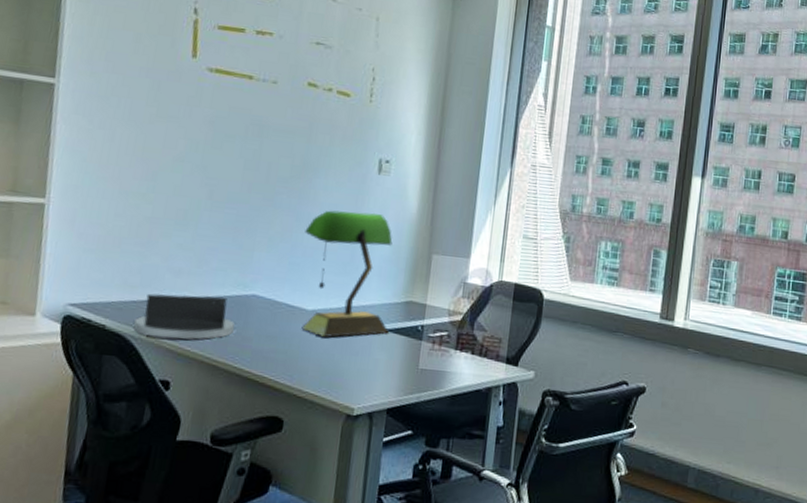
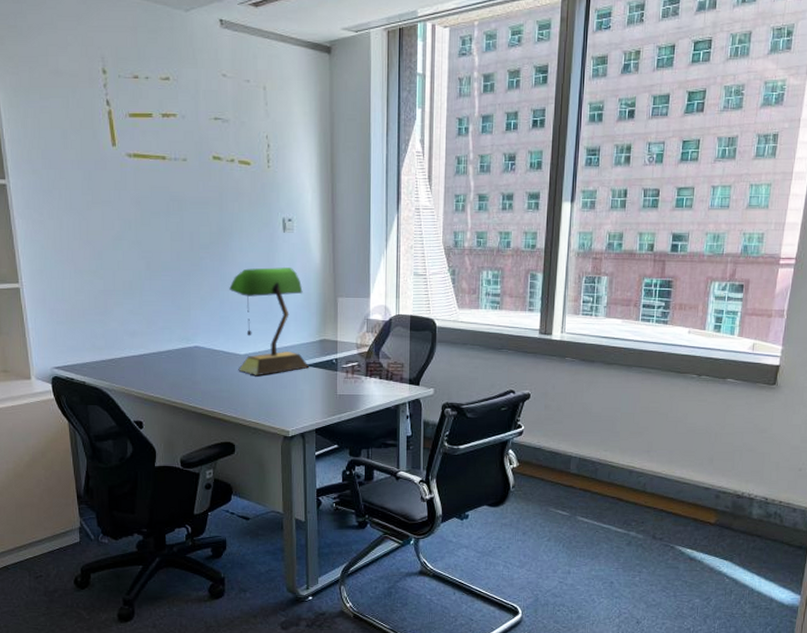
desk organizer: present [133,293,235,340] -> none [107,350,186,388]

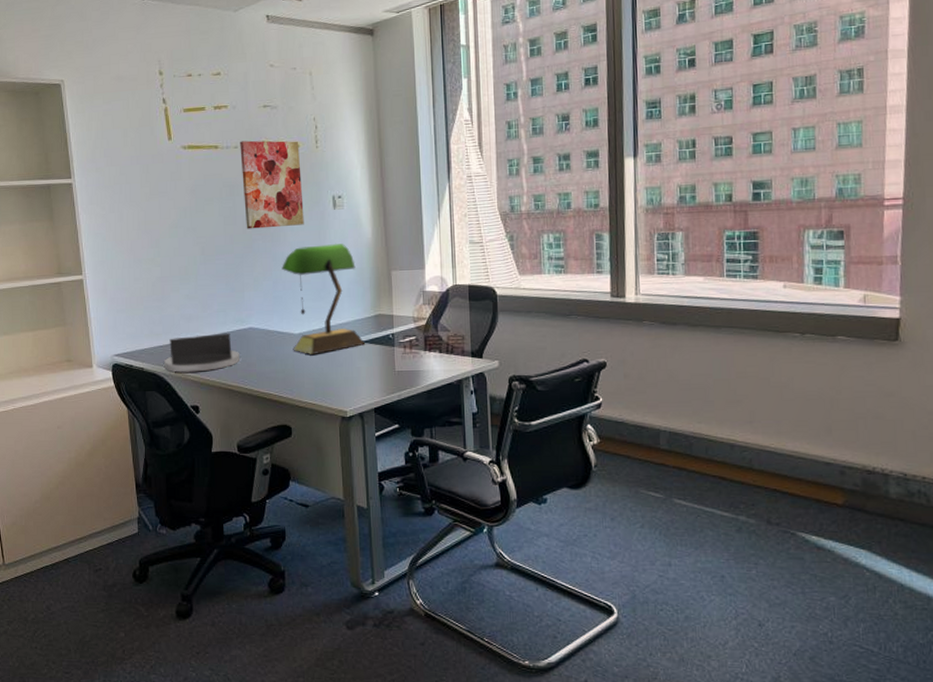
desk organizer: none [107,350,186,388] -> present [164,333,241,373]
wall art: none [189,154,253,247] -> present [240,140,304,229]

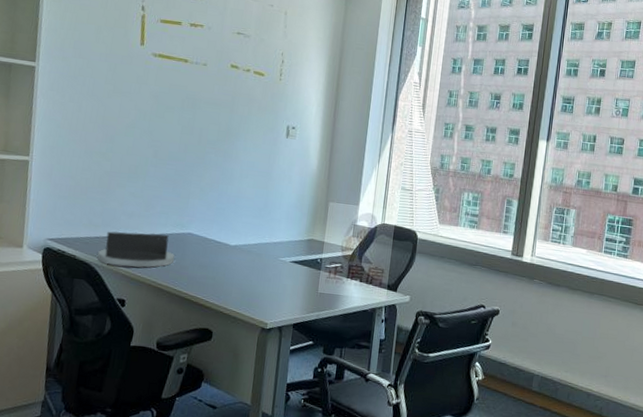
wall art: present [240,140,304,229] -> none [201,60,265,147]
table lamp: present [282,243,366,354] -> none [226,166,298,267]

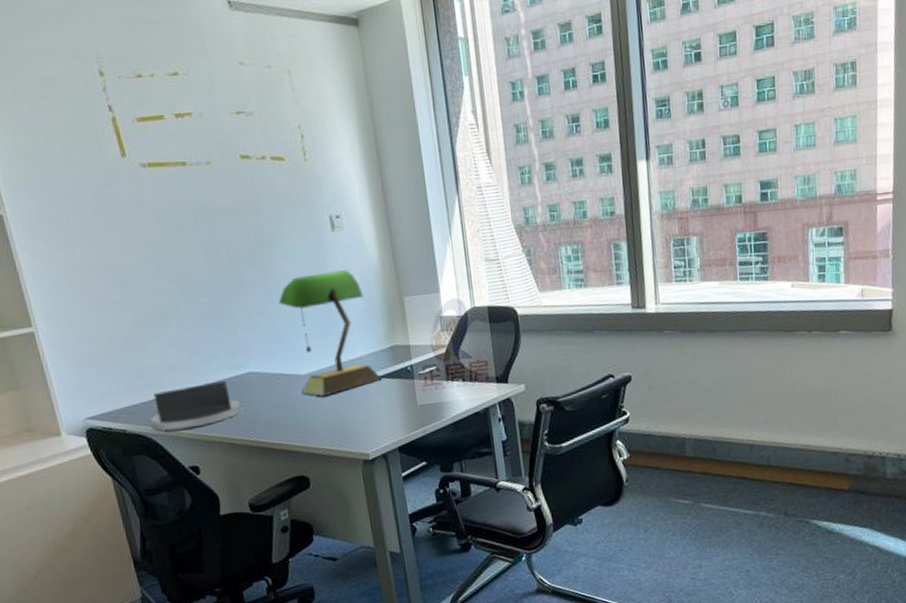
table lamp: none [226,166,298,267] -> present [278,269,383,396]

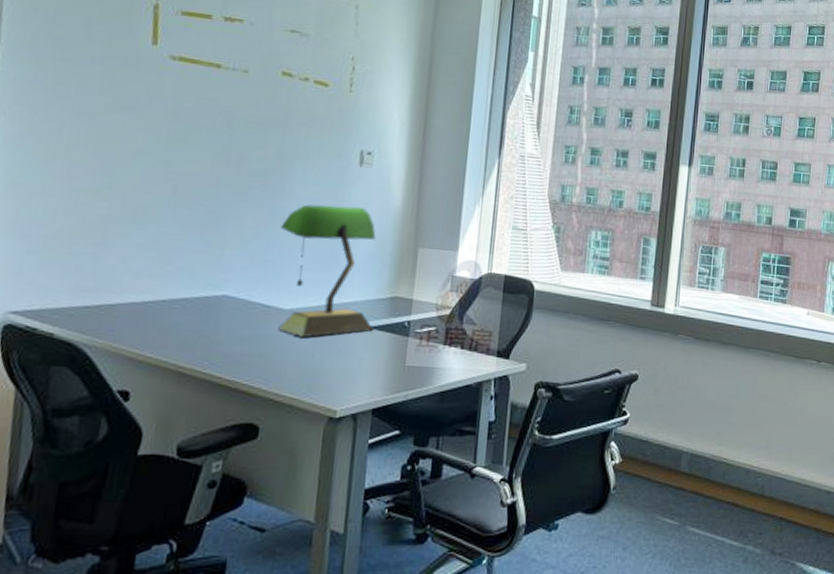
desk organizer: present [150,380,242,431] -> none [87,297,204,346]

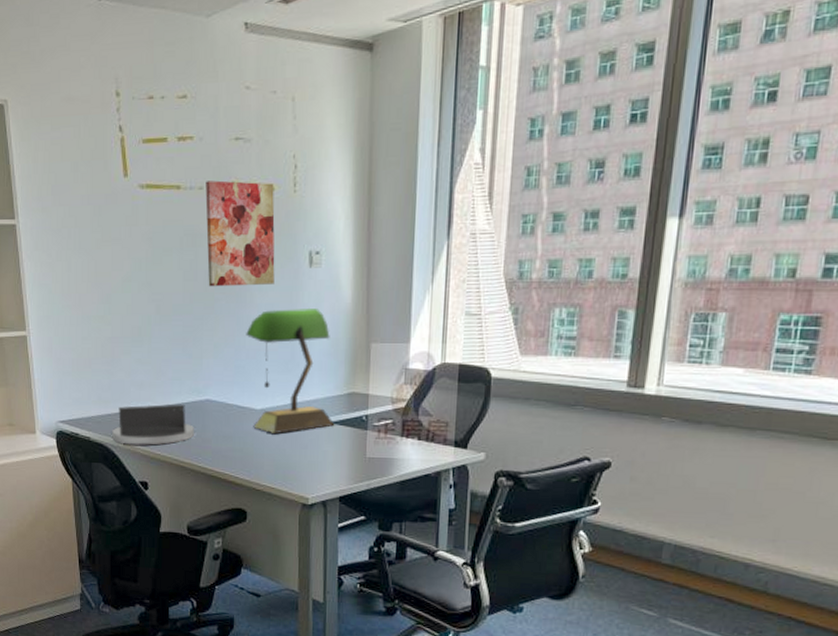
desk organizer: none [87,297,204,346] -> present [112,404,195,445]
wall art: none [241,65,329,179] -> present [205,180,275,287]

